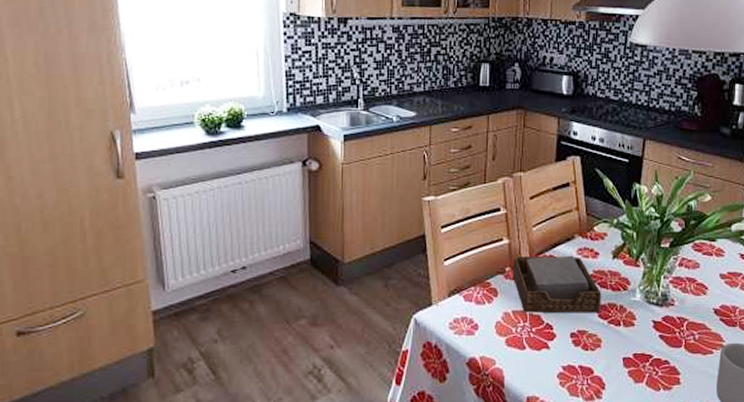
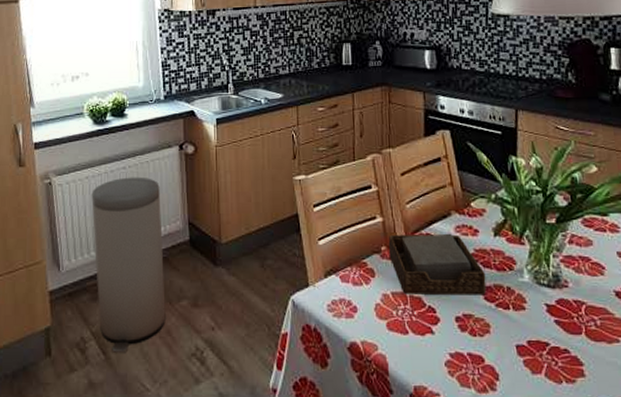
pedal bin: none [202,193,282,372] -> present [91,177,166,352]

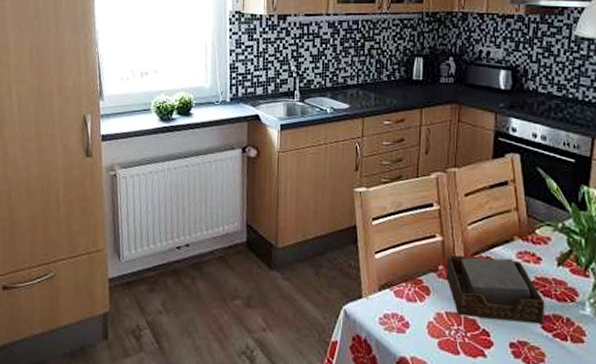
pedal bin: present [91,177,166,352] -> none [153,175,221,344]

